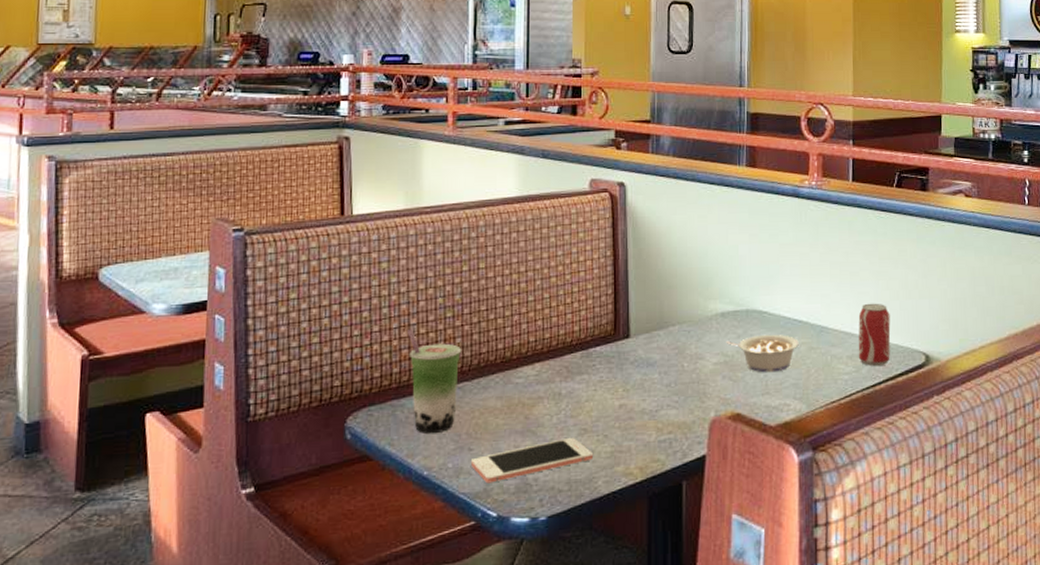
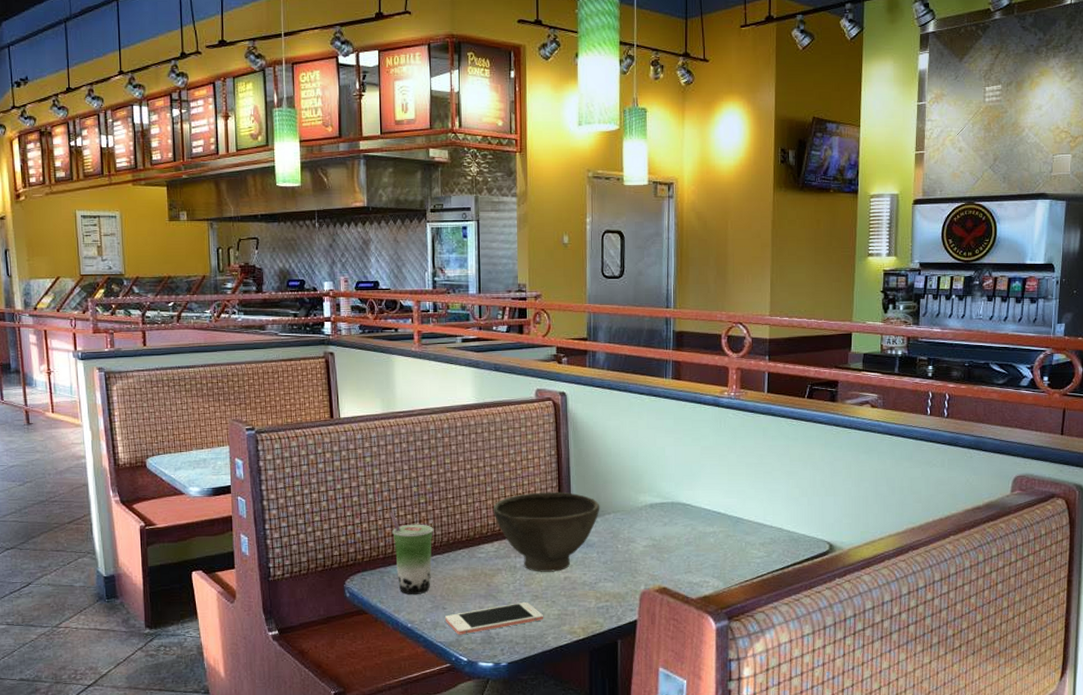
bowl: none [534,300,663,400] -> present [492,492,600,572]
legume: present [726,334,799,373] -> none [654,523,717,555]
beverage can: present [858,303,891,366] -> none [769,499,799,552]

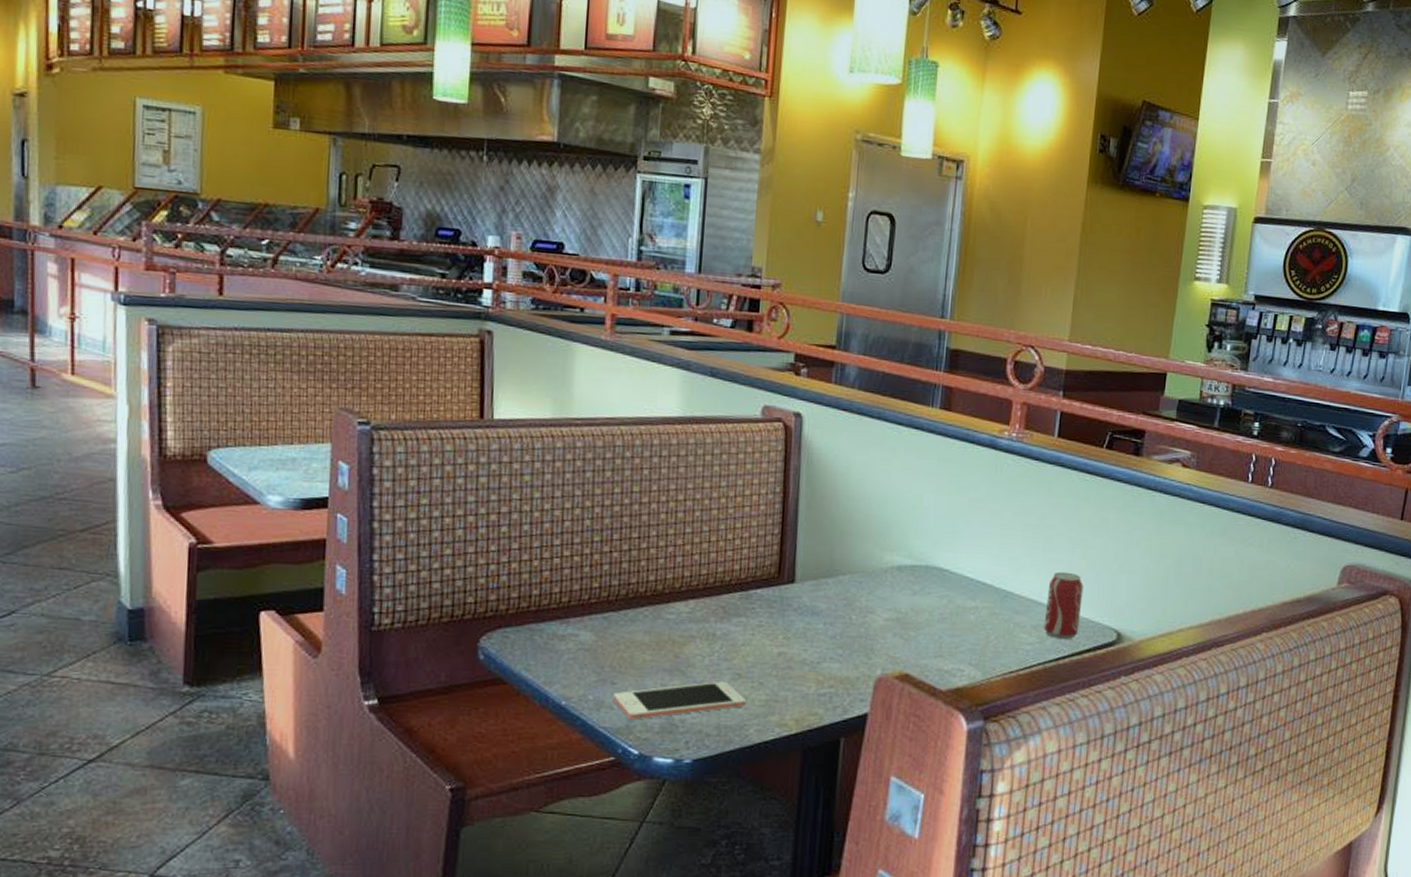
beverage cup: present [390,511,434,594] -> none [550,549,610,662]
bowl: present [492,492,600,572] -> none [691,539,833,645]
beverage can: none [769,499,799,552] -> present [1043,571,1084,639]

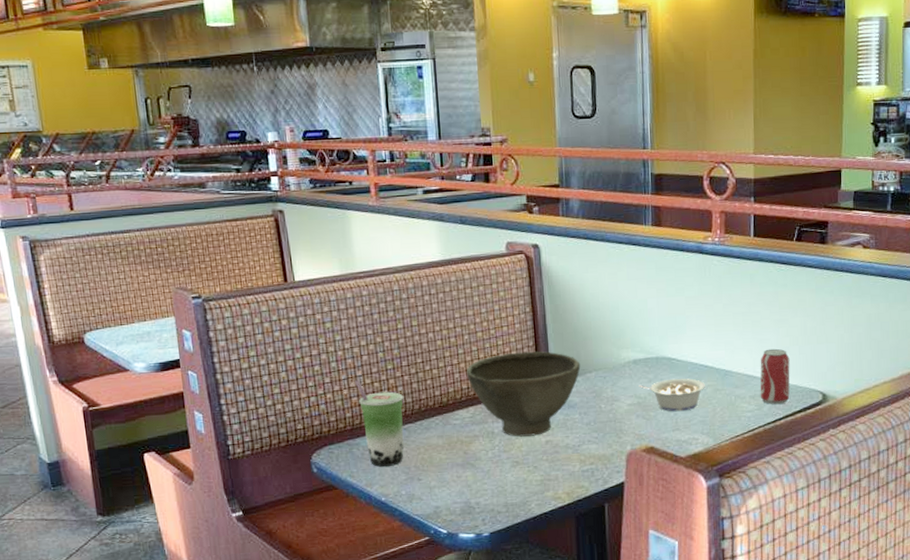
beverage cup: none [550,549,610,662] -> present [355,379,404,467]
cell phone: present [614,682,746,720] -> none [421,469,525,507]
bowl: none [691,539,833,645] -> present [466,351,581,437]
legume: none [900,593,980,635] -> present [639,378,705,412]

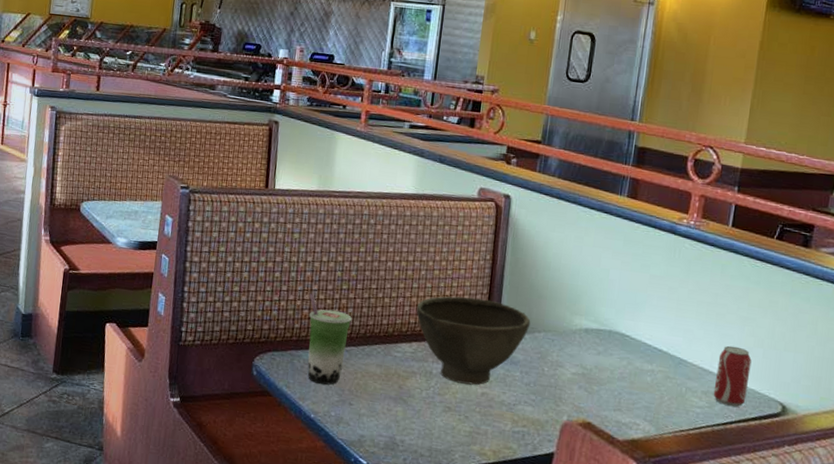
legume: present [639,378,705,412] -> none [586,355,656,393]

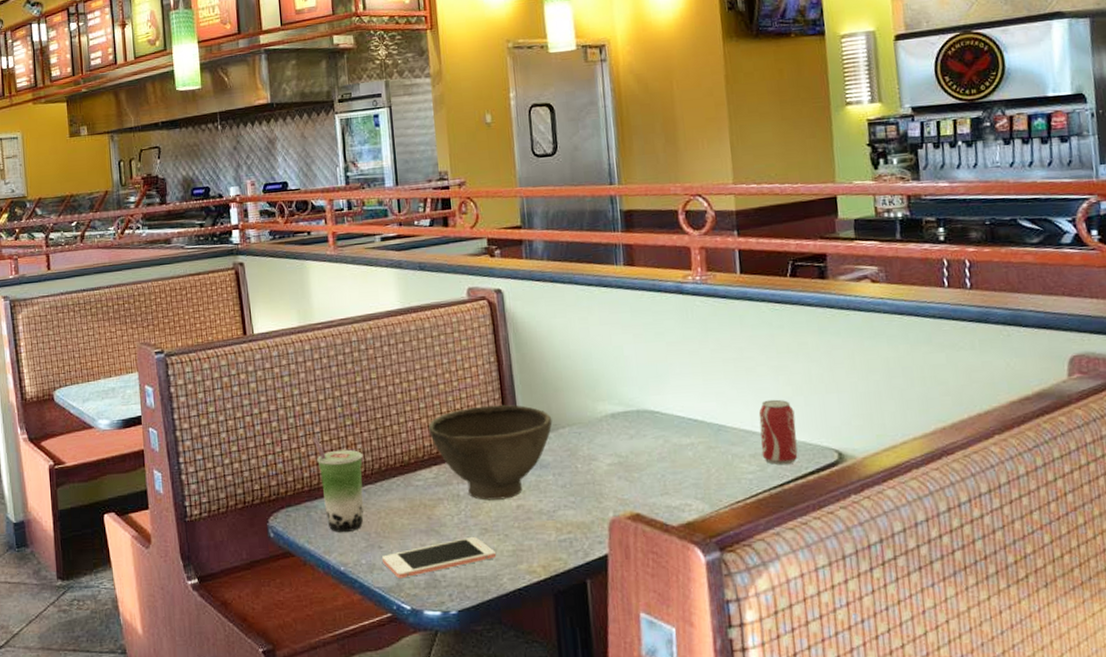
cell phone: none [350,411,453,436] -> present [382,537,496,579]

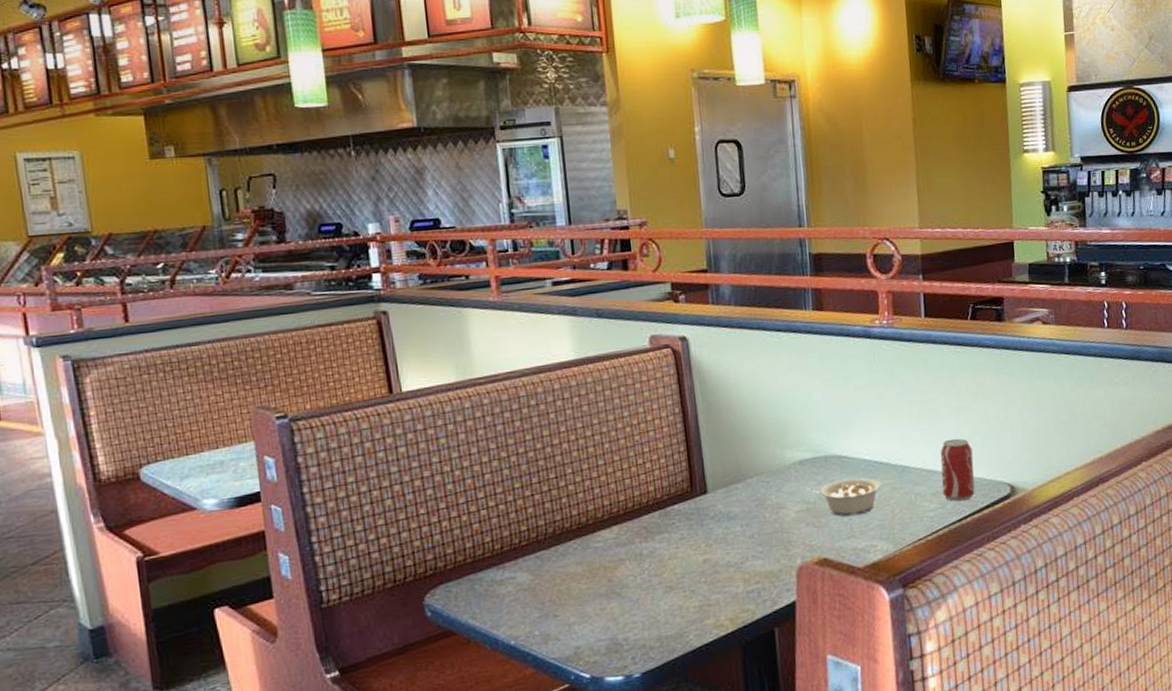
beverage cup: present [313,436,364,532] -> none [476,502,536,605]
cell phone: present [382,537,496,579] -> none [558,596,681,647]
bowl: present [428,404,553,501] -> none [607,457,740,558]
legume: none [619,434,696,473] -> present [807,477,881,517]

